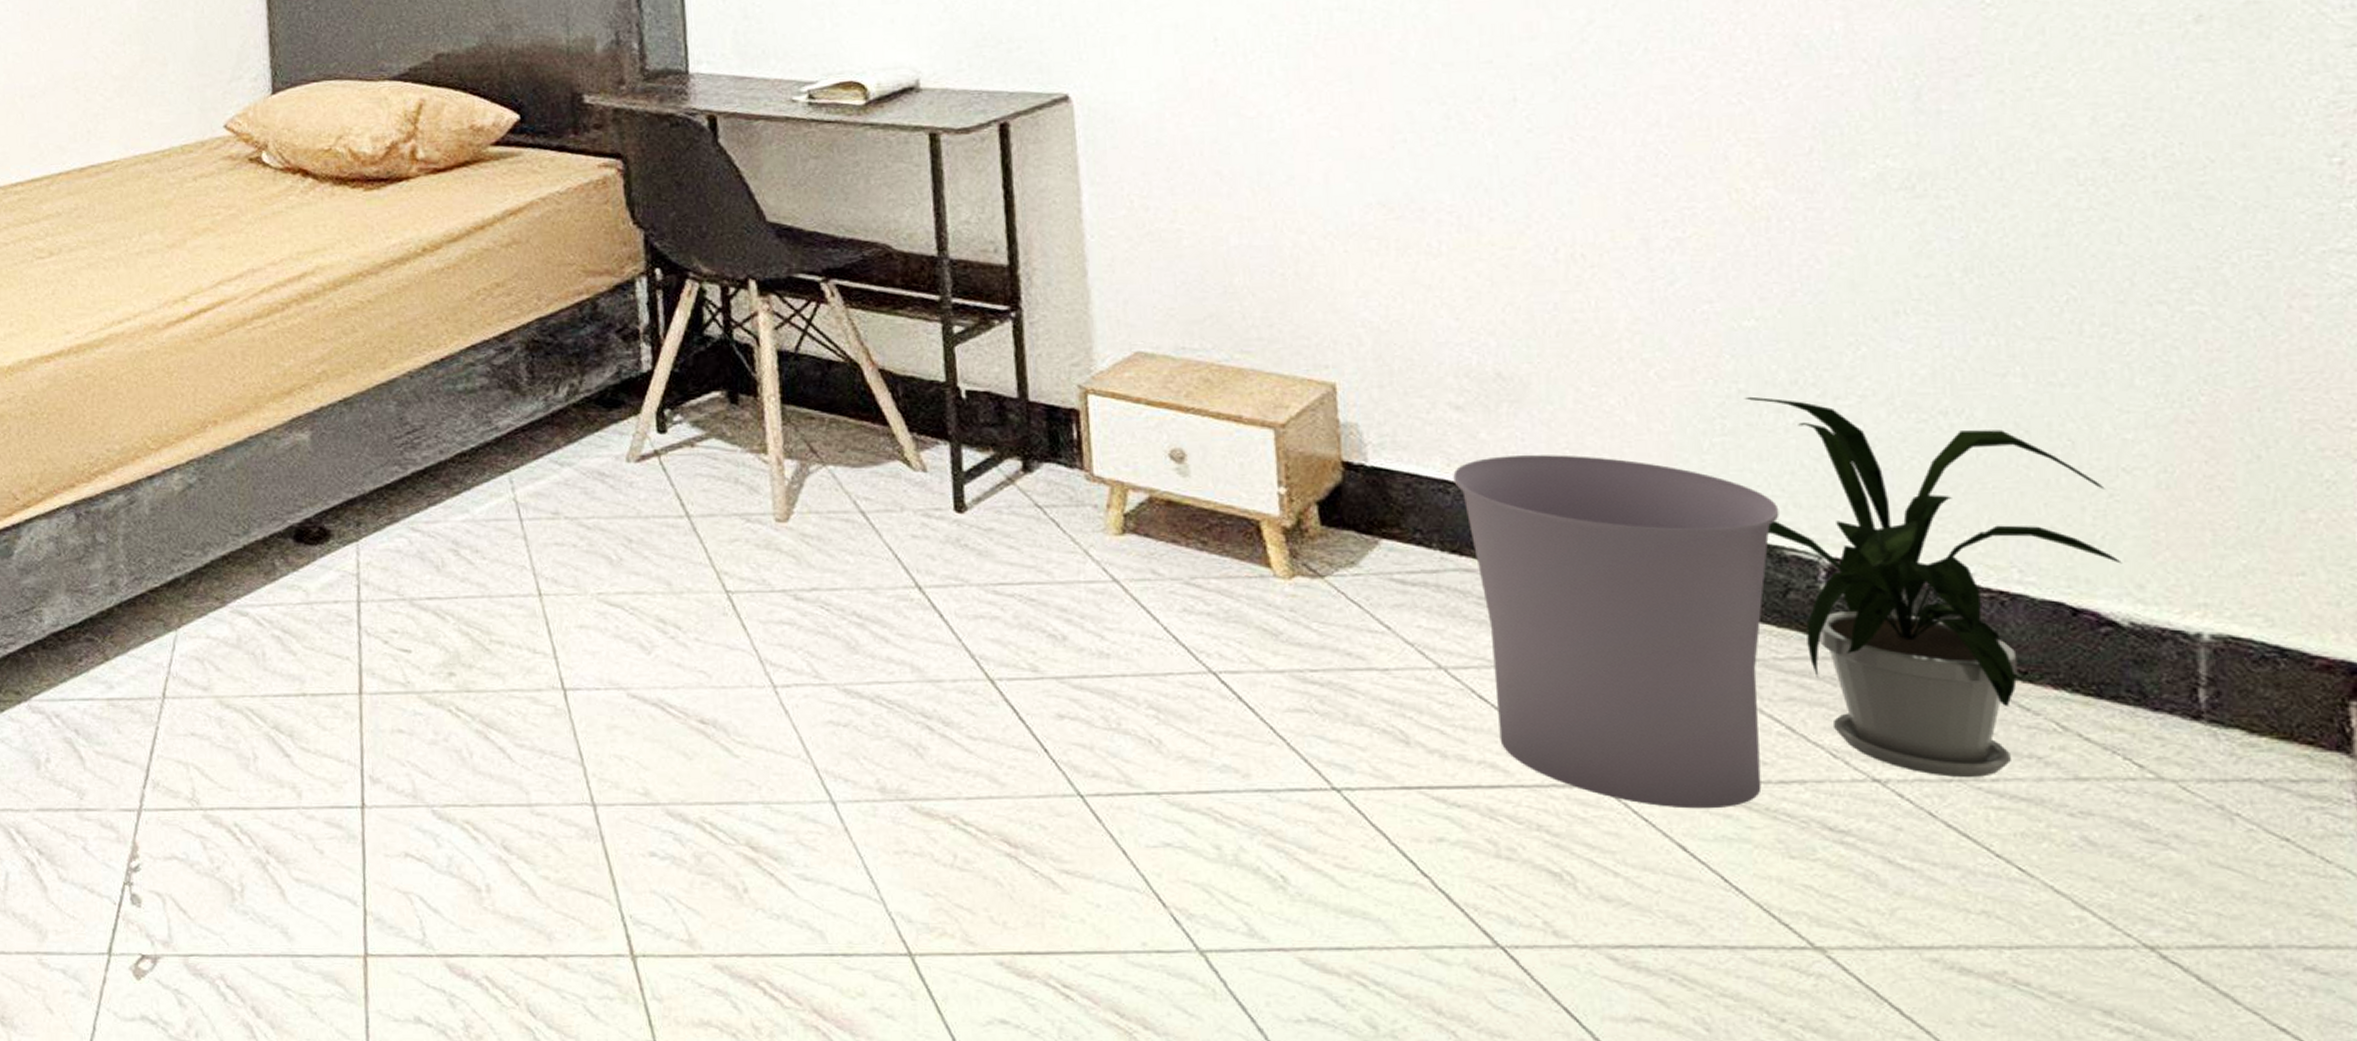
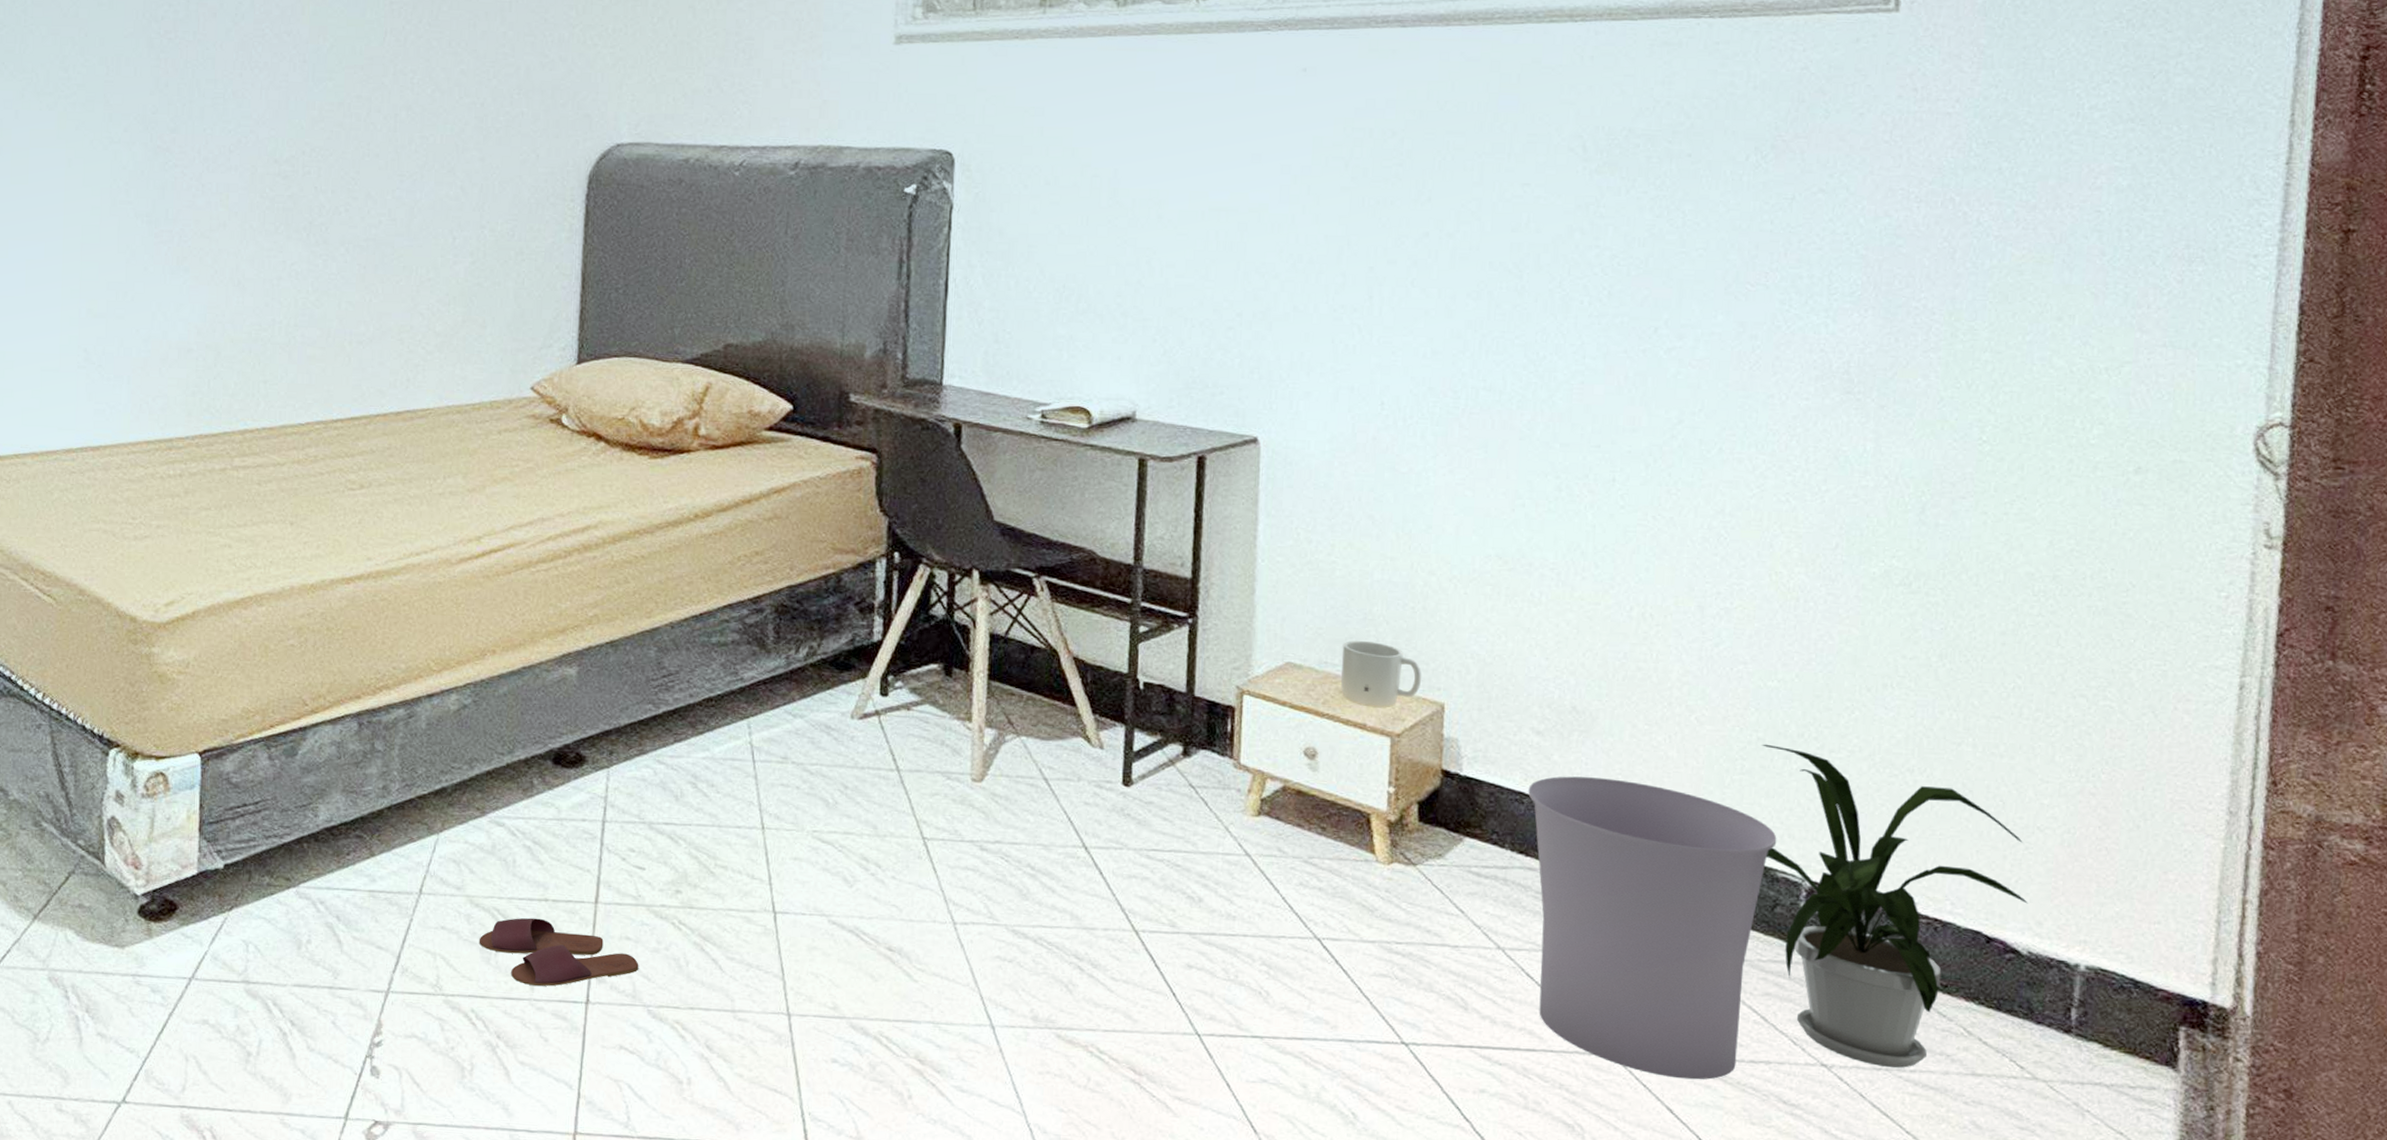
slippers: none [234,716,417,791] -> present [479,918,639,986]
mug: none [1201,318,1304,396] -> present [1341,640,1422,708]

